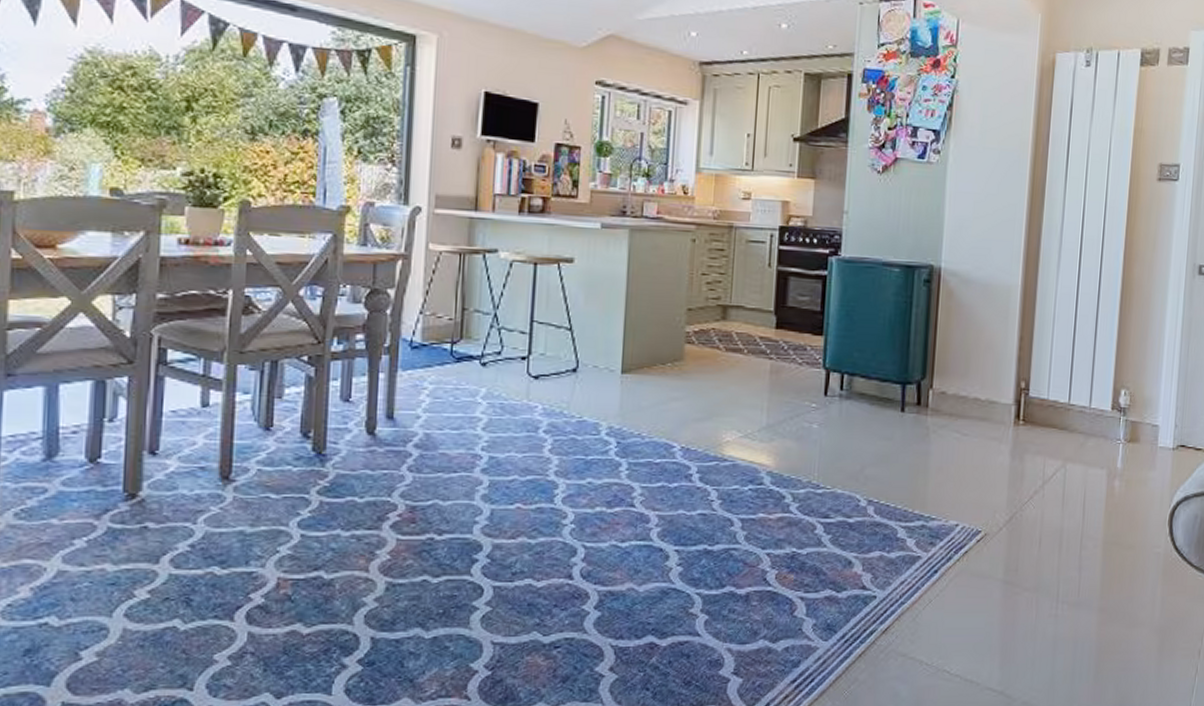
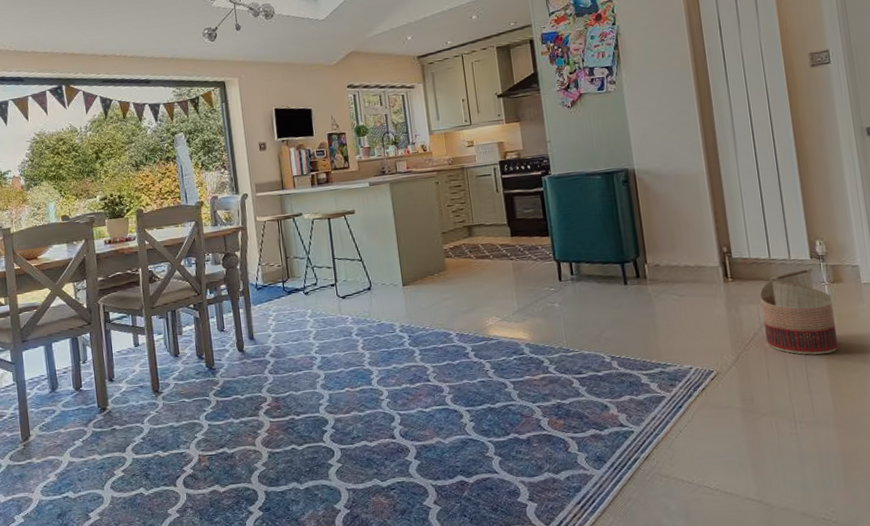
basket: none [1045,420,1124,525] -> present [759,267,838,355]

